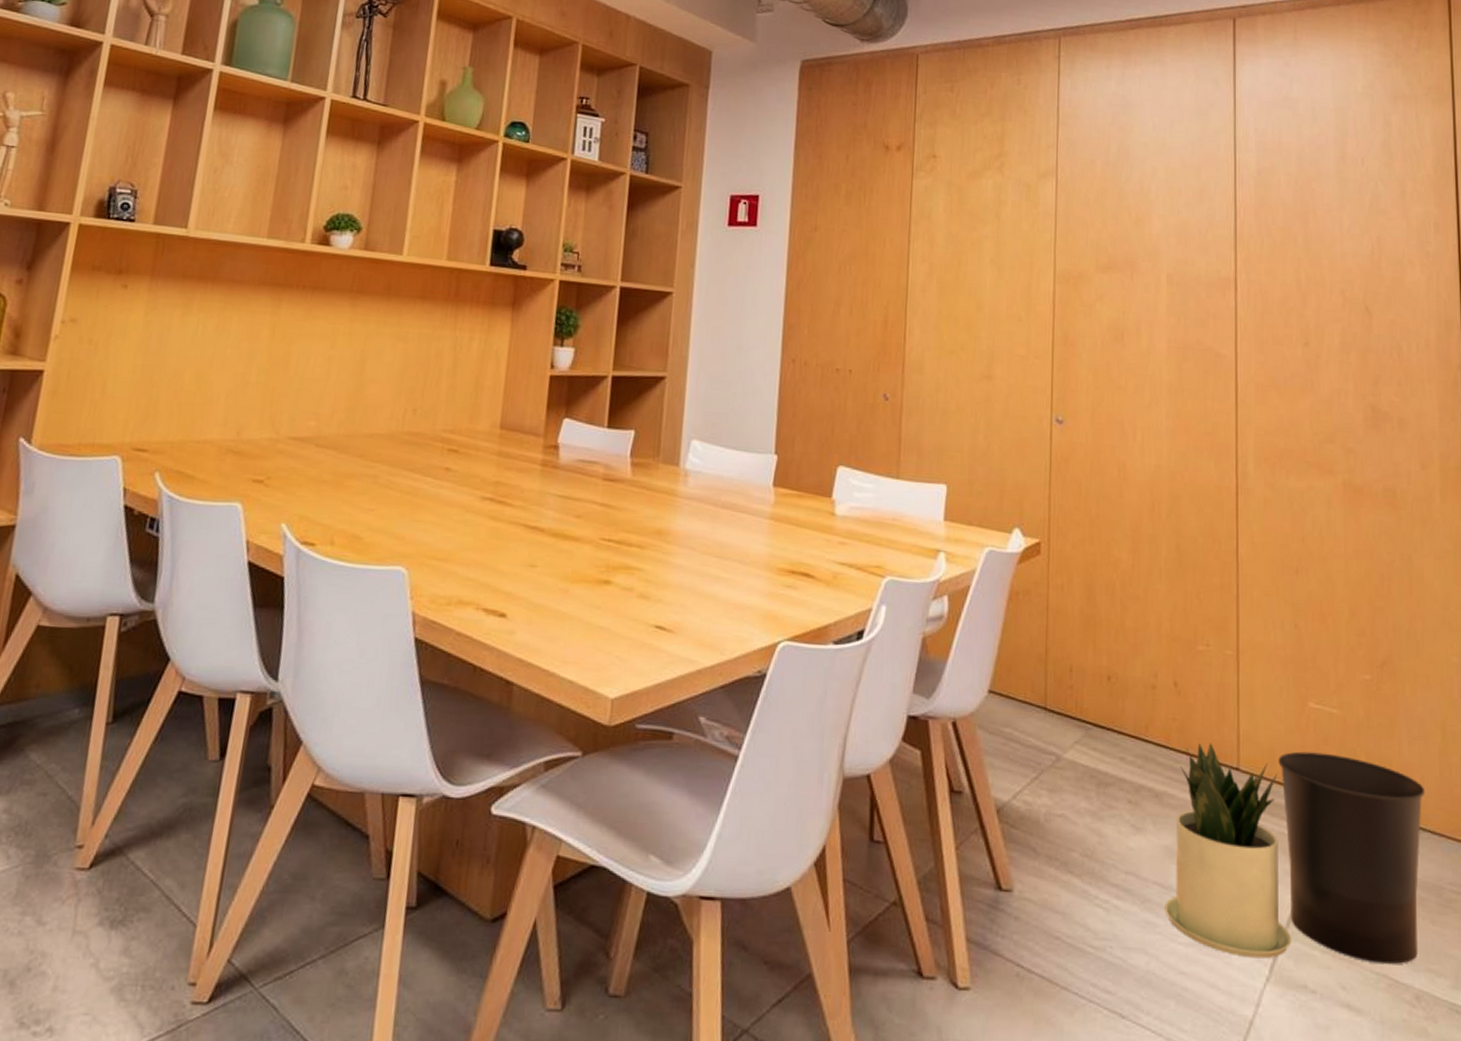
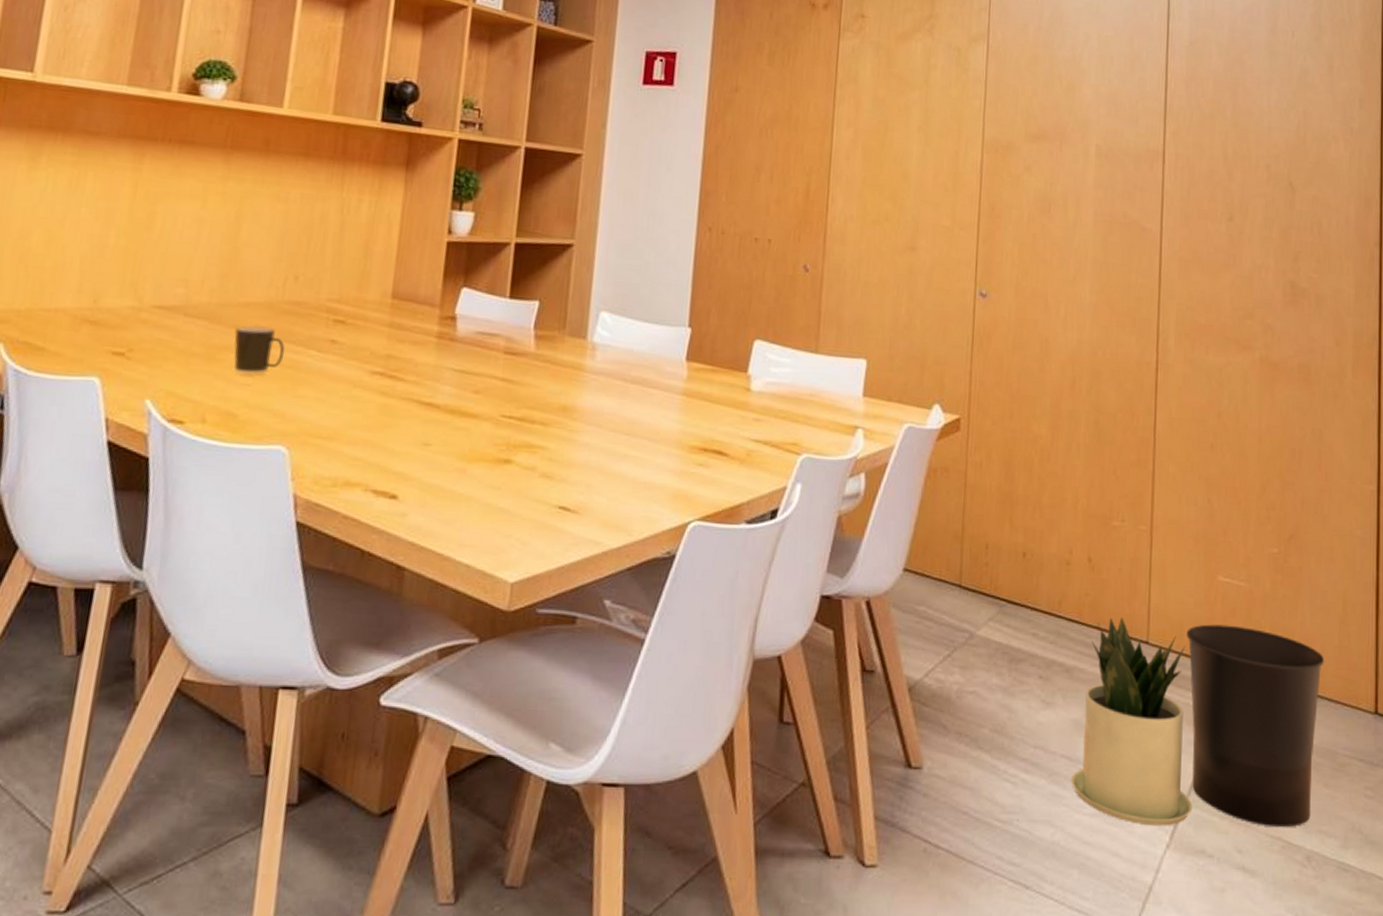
mug: none [359,455,405,501] -> present [233,326,285,375]

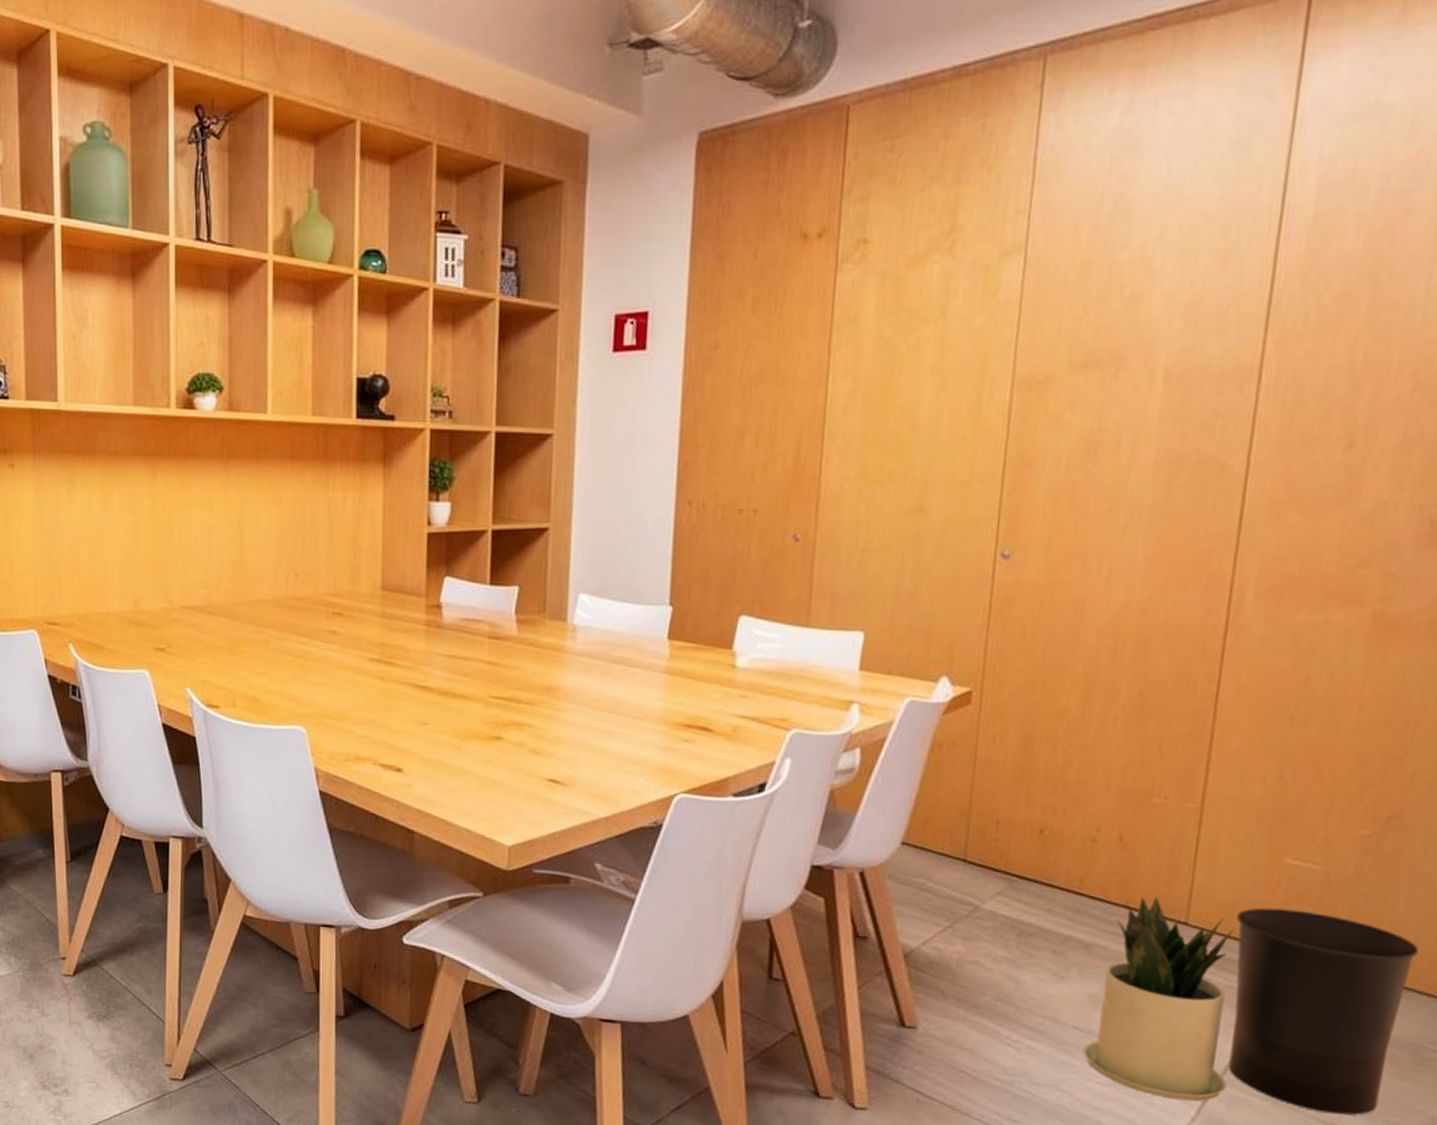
mug: present [233,326,285,375] -> none [250,621,294,665]

